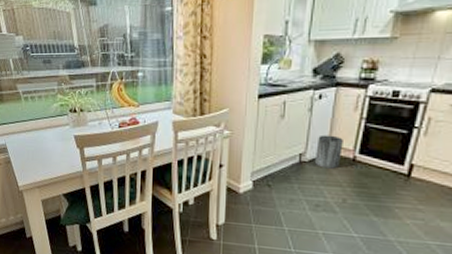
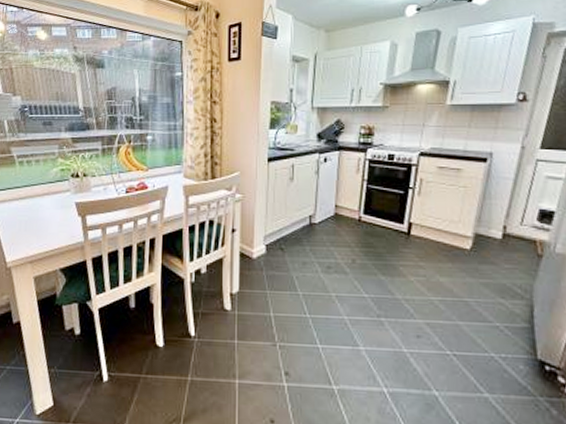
trash can: present [315,135,343,169] -> none [324,196,349,230]

